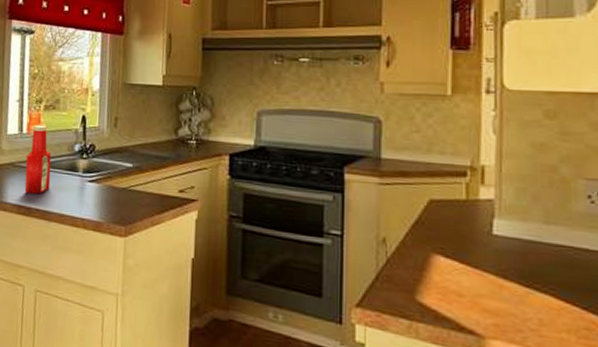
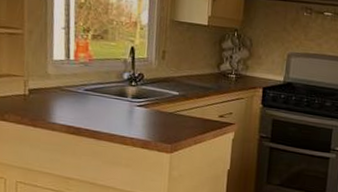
ketchup bottle: present [24,124,52,194] -> none [73,52,100,116]

